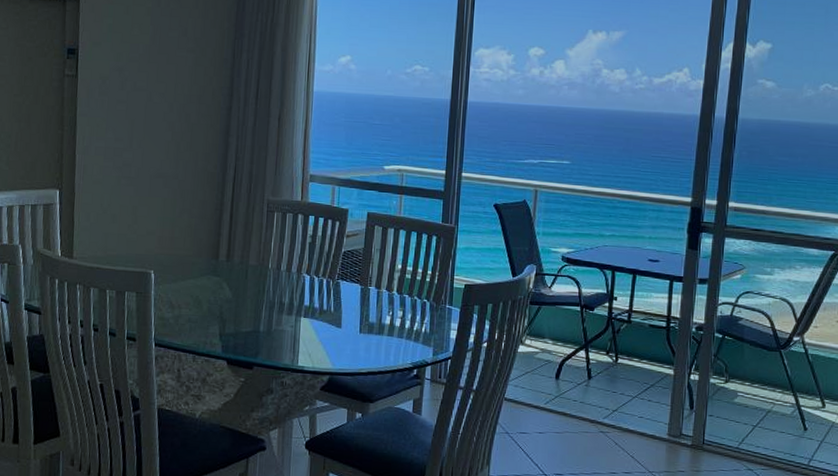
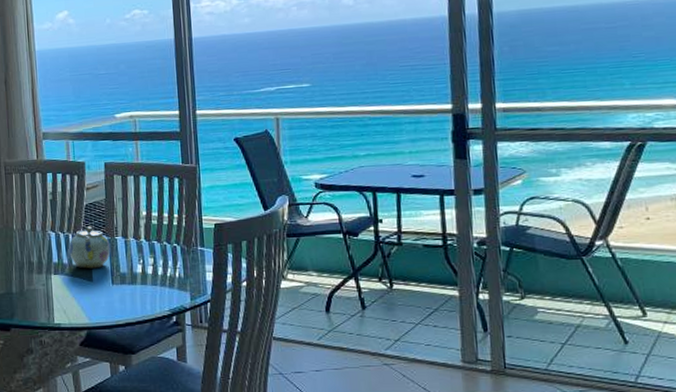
teapot: none [321,273,363,316] -> present [69,226,111,269]

